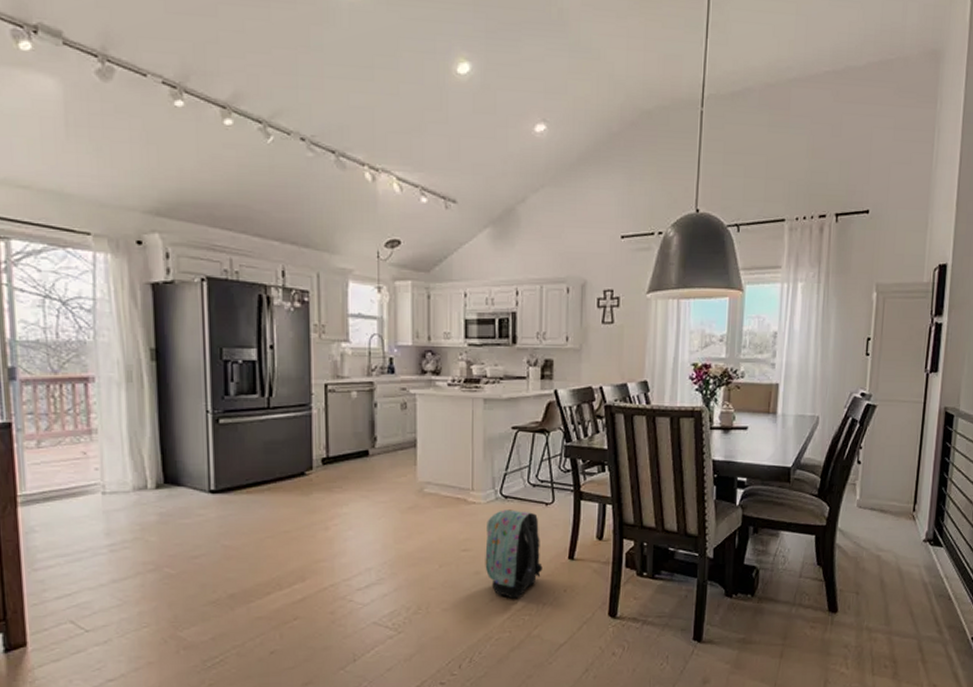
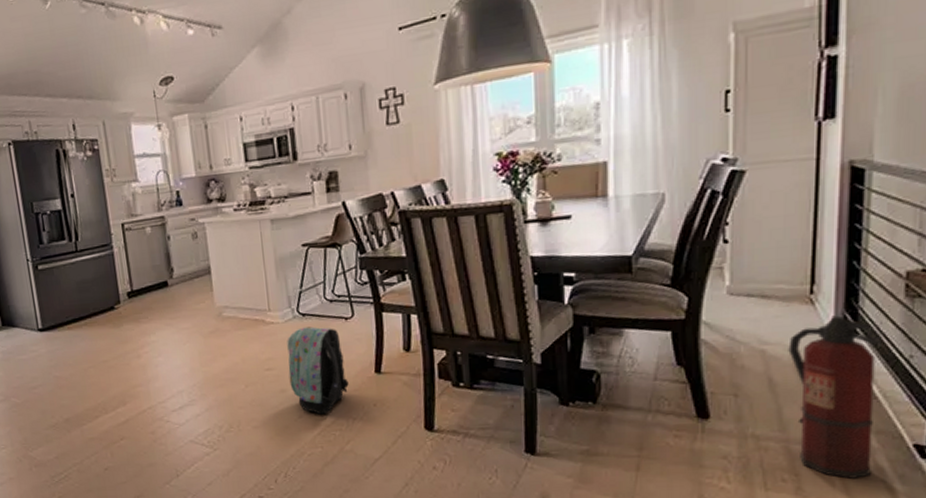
fire extinguisher: none [895,530,954,665] -> present [788,315,878,479]

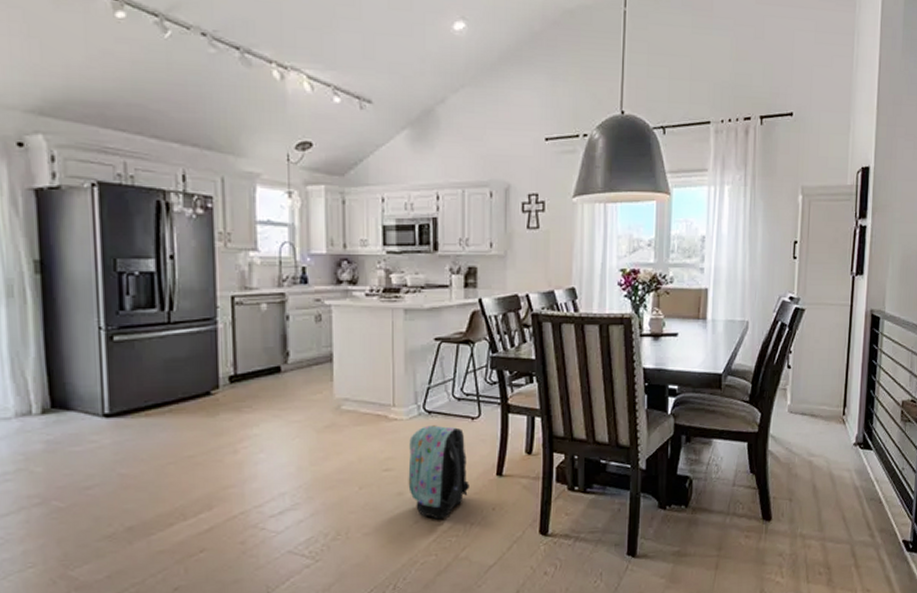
fire extinguisher: present [788,315,878,479] -> none [827,434,884,570]

